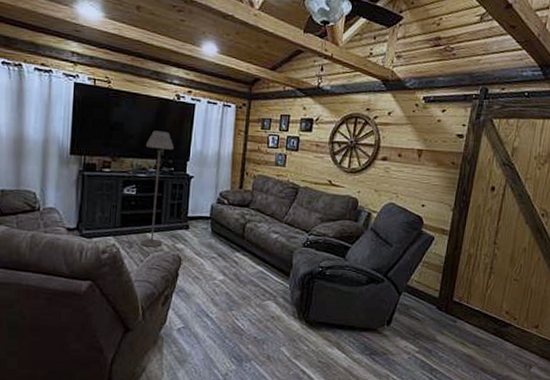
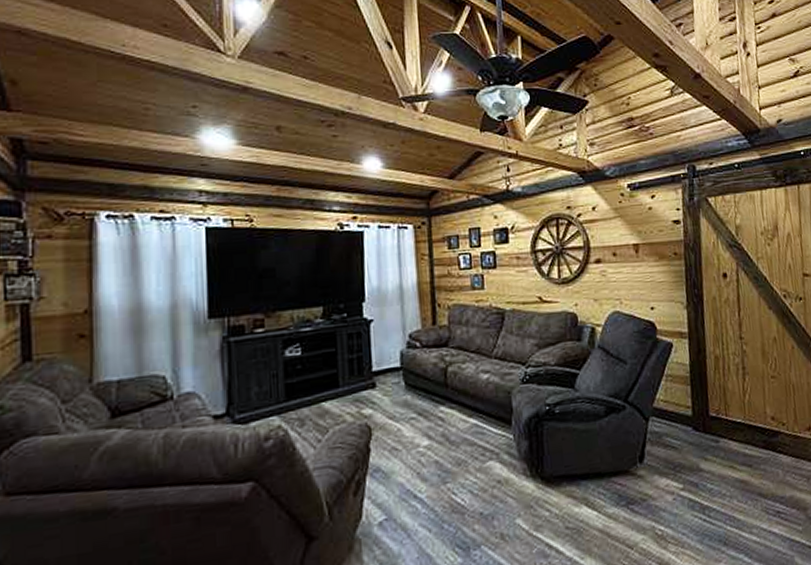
floor lamp: present [141,131,174,248] -> none [308,270,345,422]

